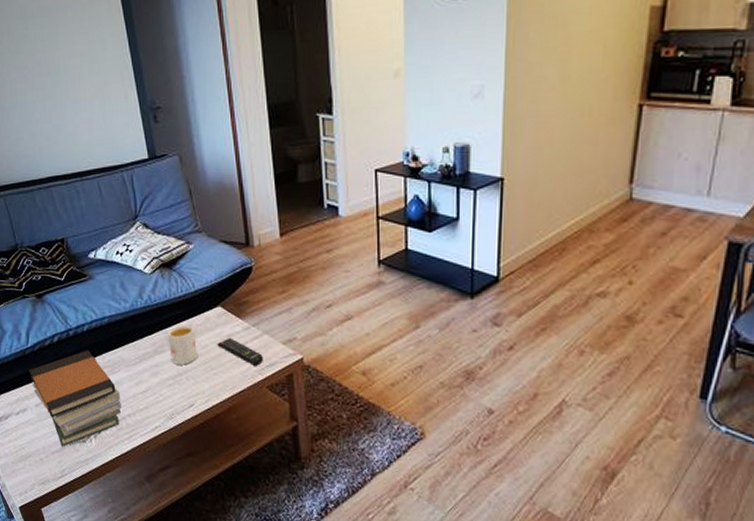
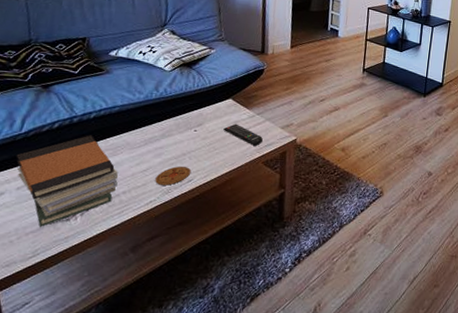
coaster: none [156,388,190,410] -> present [155,166,191,186]
mug: present [168,324,197,365] -> none [177,112,205,147]

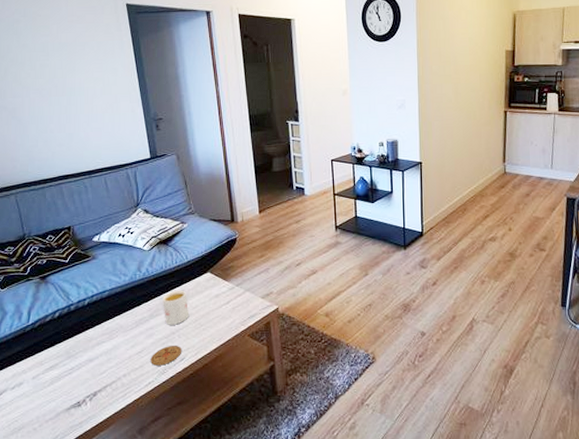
book stack: present [16,135,119,227] -> none [28,321,118,414]
mug: none [177,112,205,147] -> present [163,290,188,325]
remote control: present [223,123,263,146] -> none [206,297,245,319]

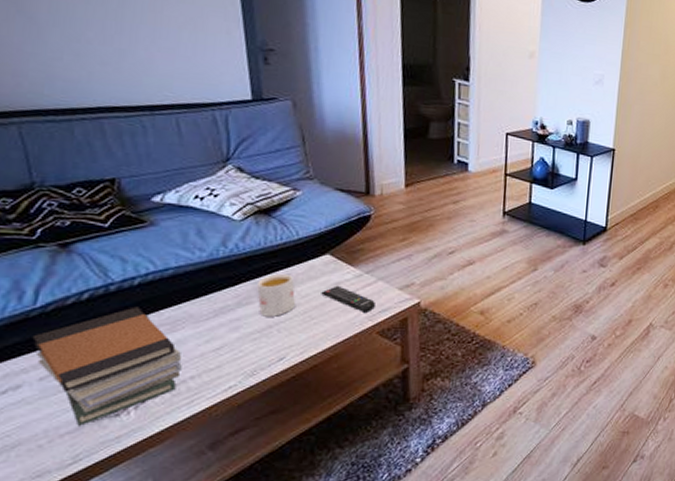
book stack: none [28,321,118,414] -> present [32,307,182,426]
coaster: present [150,346,181,366] -> none [233,342,281,366]
remote control: none [206,297,245,319] -> present [321,285,375,312]

